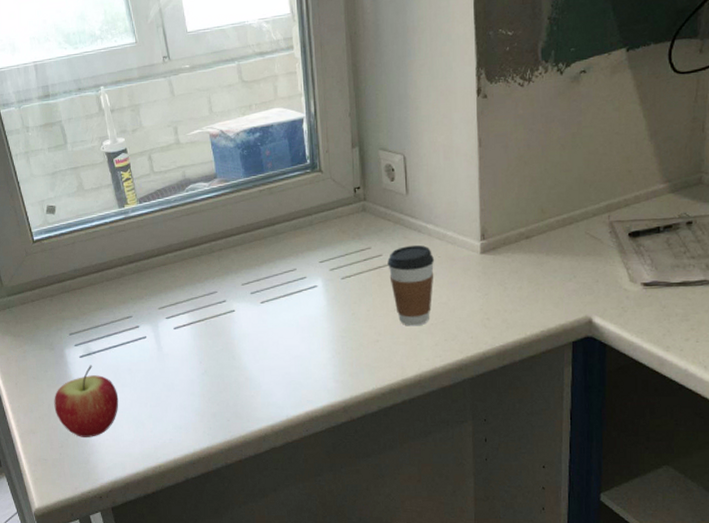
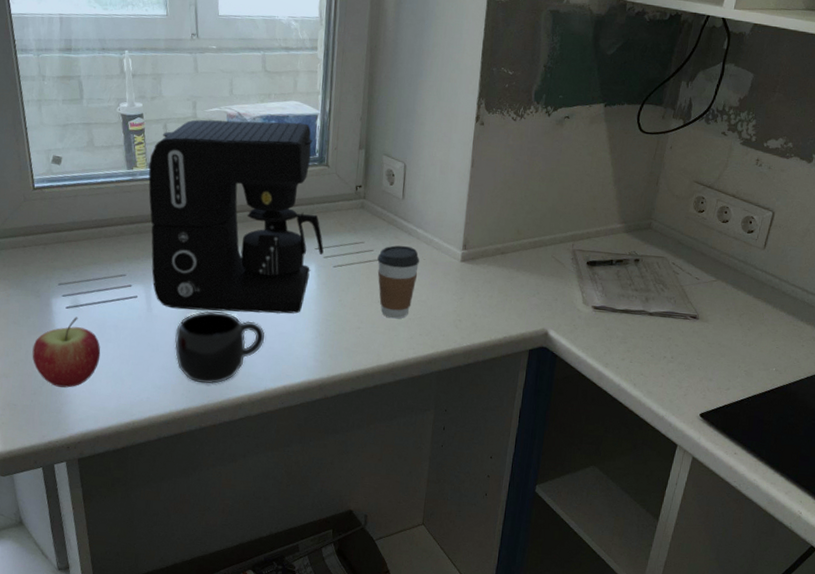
coffee maker: none [139,130,329,345] -> present [148,119,324,314]
mug: none [189,342,280,419] -> present [174,311,265,384]

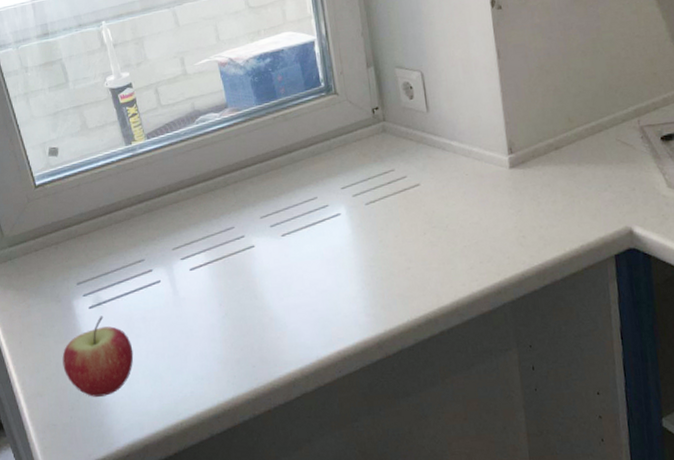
coffee maker: present [148,119,324,314] -> none [146,53,351,287]
mug: present [174,311,265,384] -> none [208,280,306,365]
coffee cup: present [377,245,420,319] -> none [413,163,463,250]

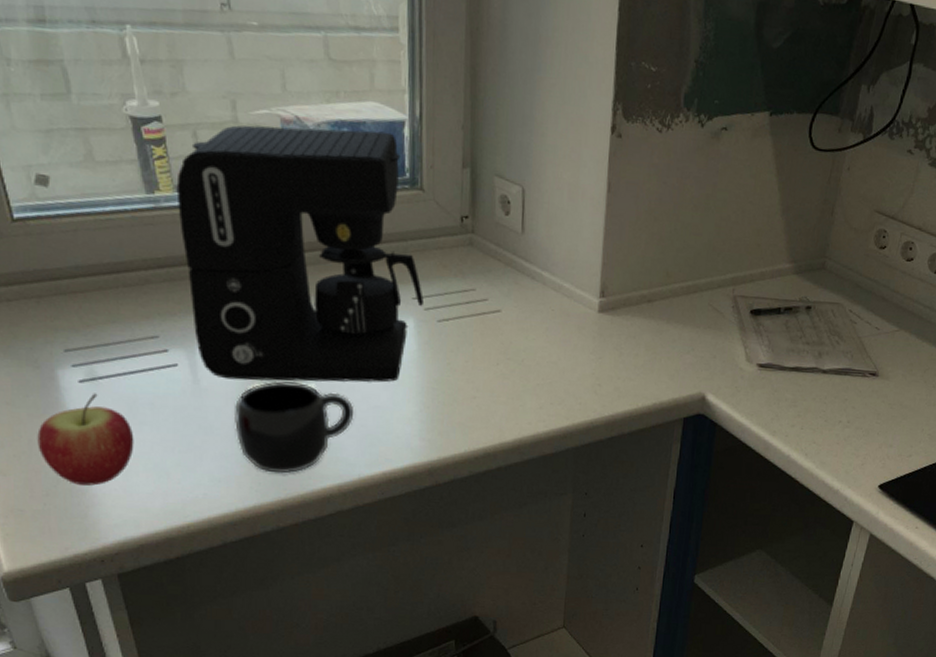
coffee maker: none [146,53,351,287] -> present [176,125,424,383]
mug: none [208,280,306,365] -> present [235,381,354,474]

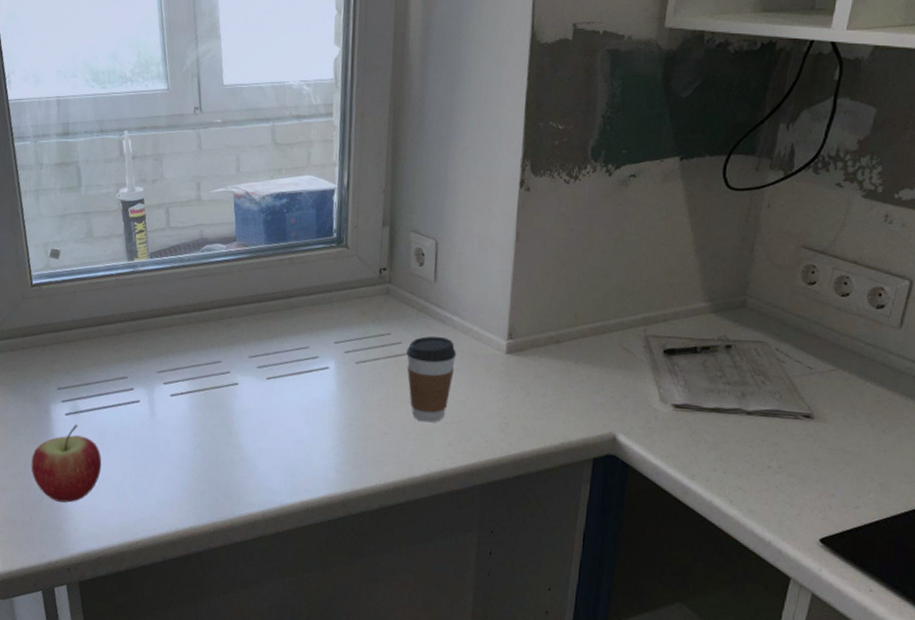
coffee maker: present [176,125,424,383] -> none [150,199,344,419]
mug: present [235,381,354,474] -> none [180,416,280,499]
coffee cup: none [493,292,547,385] -> present [406,336,456,423]

